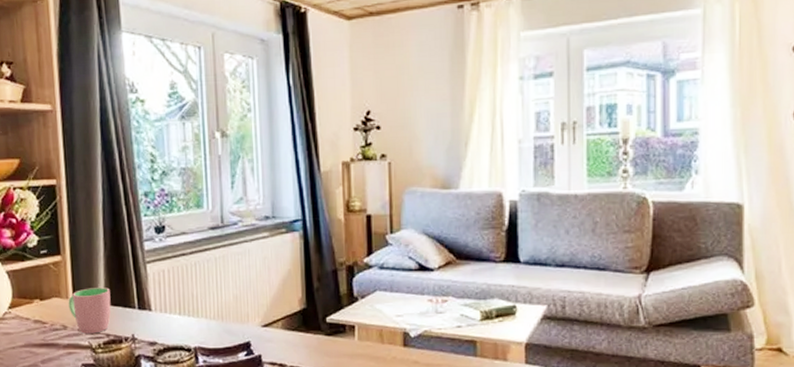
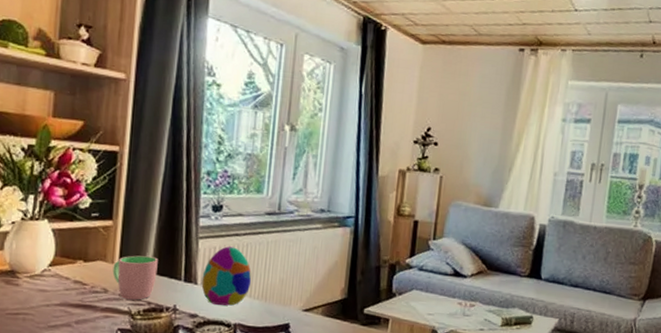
decorative egg: none [155,268,205,330] -> present [201,246,252,306]

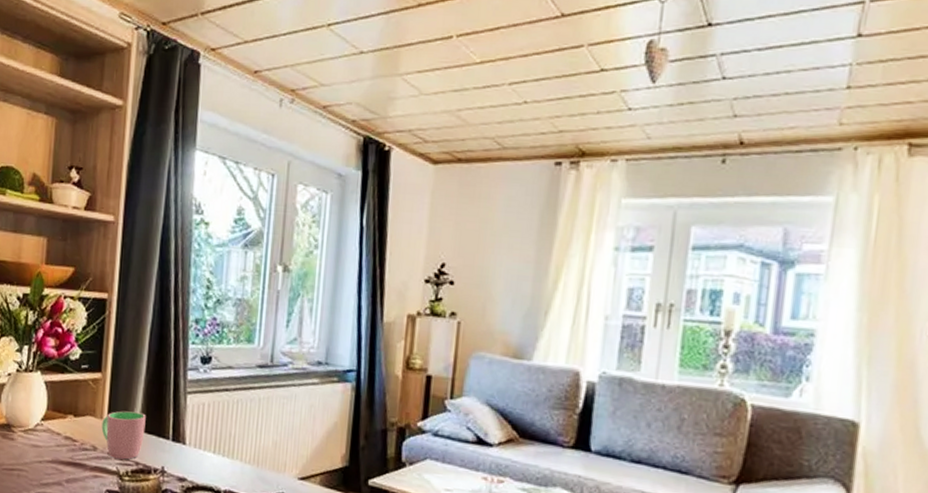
decorative egg: present [201,246,252,306] -> none [190,403,243,470]

